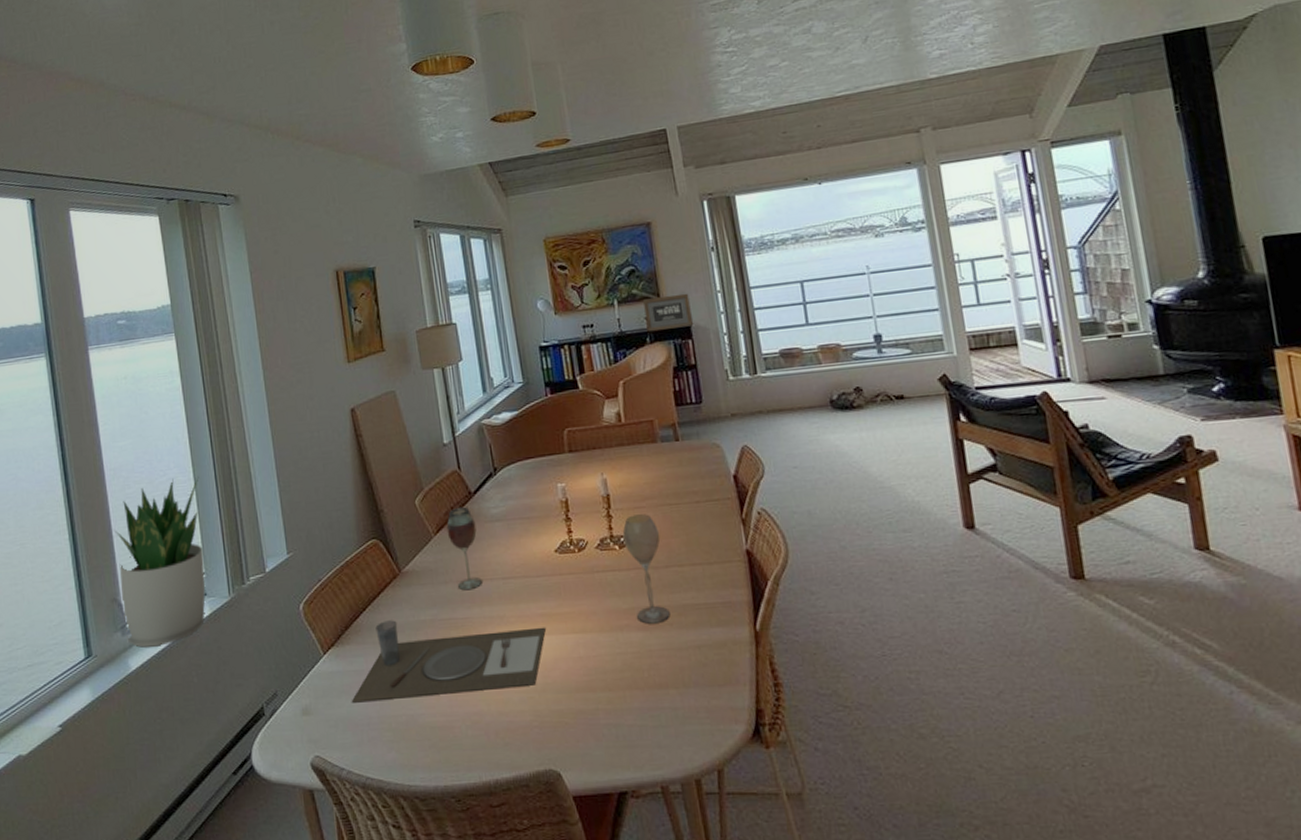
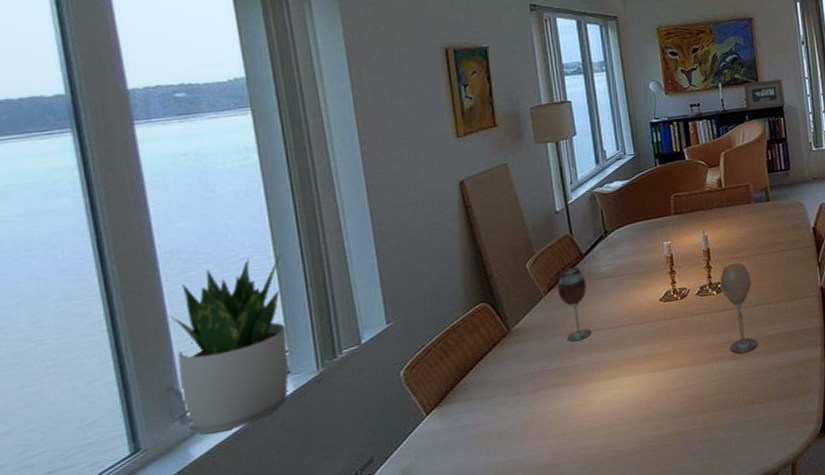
place setting: present [351,620,546,703] -> none [455,366,649,457]

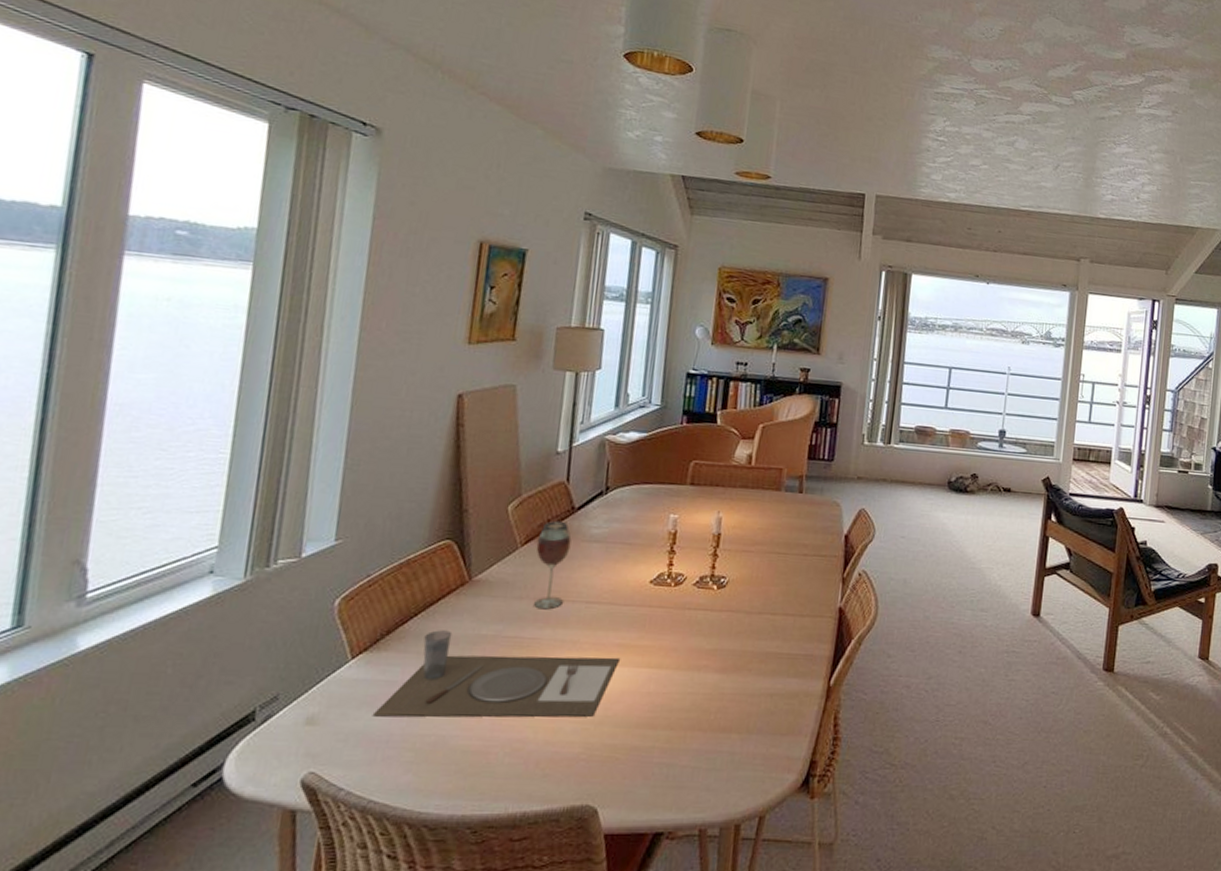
planter: present [169,255,289,435] -> none [82,430,241,626]
place setting: none [455,366,649,457] -> present [372,630,620,717]
wineglass: present [720,263,758,354] -> none [718,558,762,667]
picture frame: present [744,78,785,111] -> none [799,350,847,386]

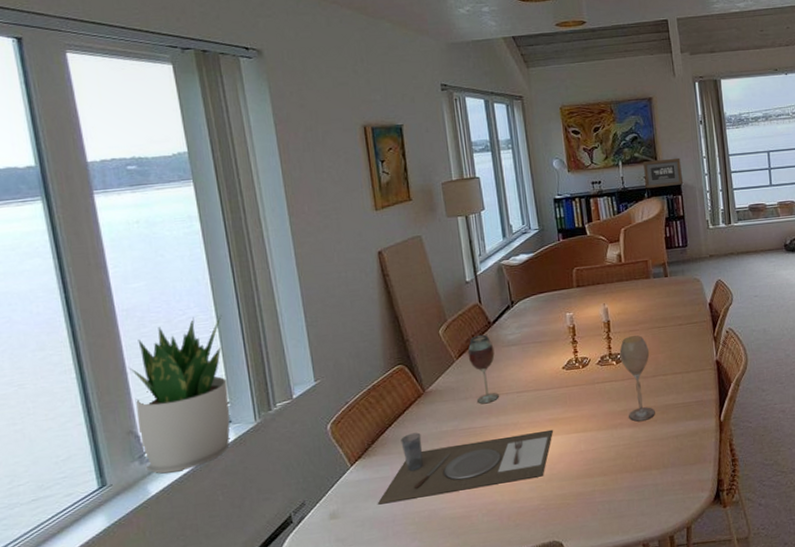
planter: none [82,430,241,626] -> present [128,315,231,474]
wineglass: none [718,558,762,667] -> present [619,335,655,422]
picture frame: none [799,350,847,386] -> present [643,157,683,189]

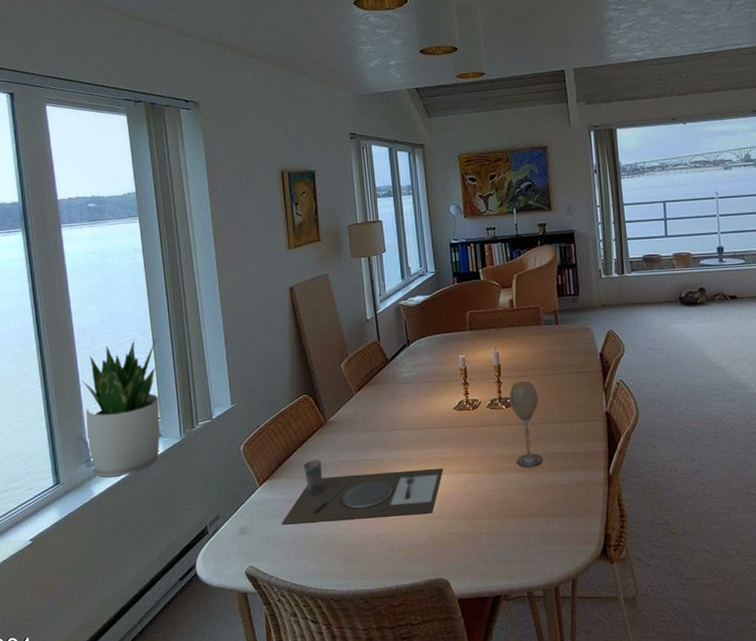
wineglass: present [467,334,499,404] -> none [366,370,393,438]
picture frame: present [643,157,683,189] -> none [537,206,576,237]

